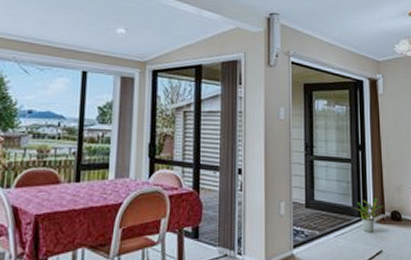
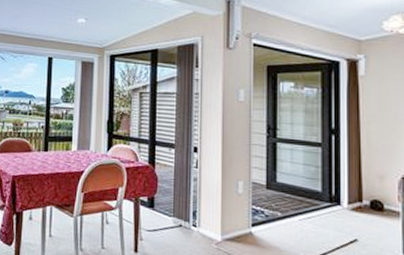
potted plant: present [353,198,384,233] -> none [322,185,361,220]

